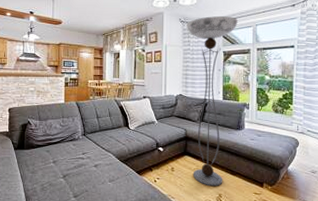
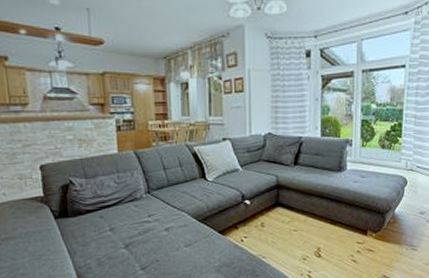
floor lamp: present [186,16,238,187] -> none [274,29,339,240]

